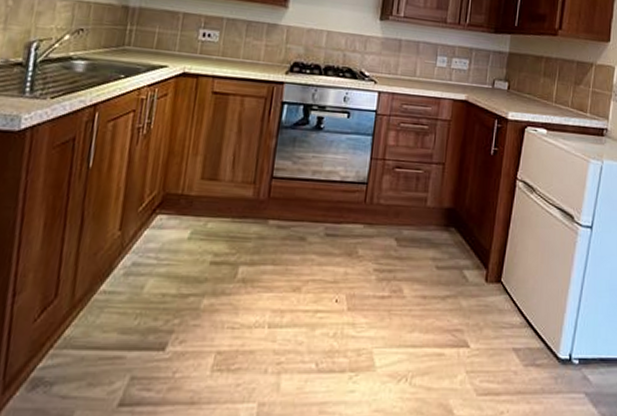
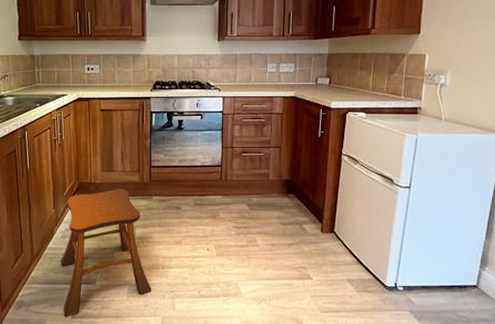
stool: none [105,205,250,405] -> present [60,188,152,318]

